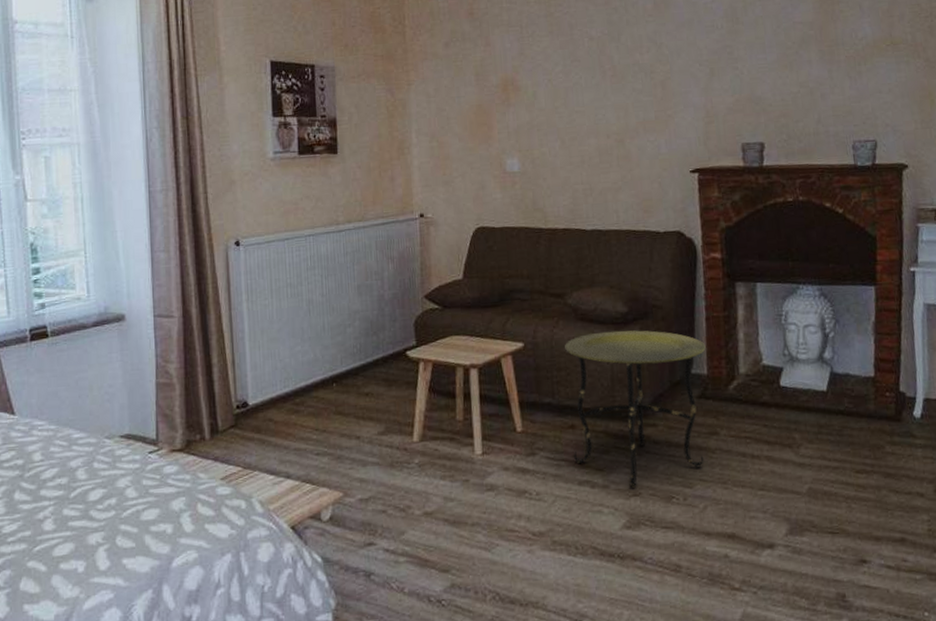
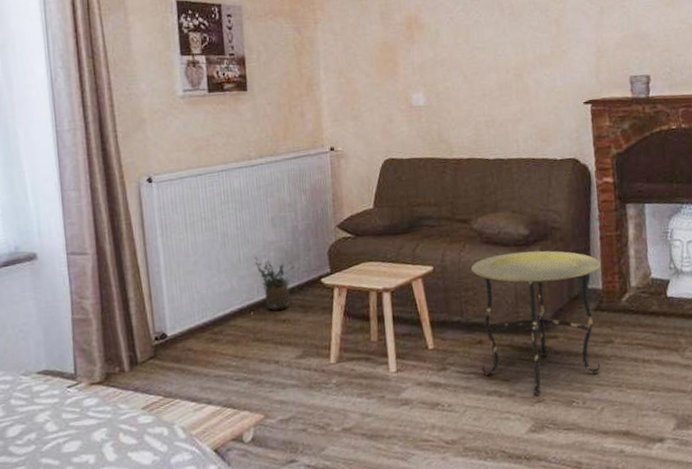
potted plant: none [339,325,379,383] -> present [255,256,294,311]

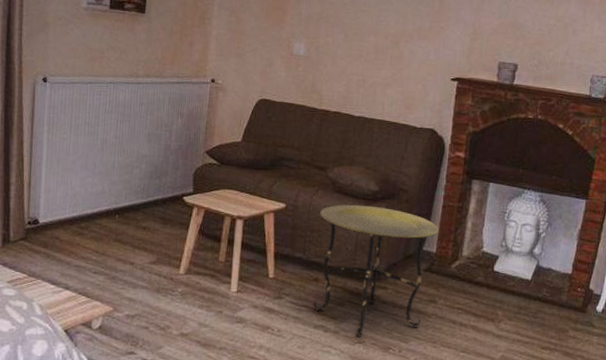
potted plant: present [255,256,294,311] -> none [127,166,161,218]

